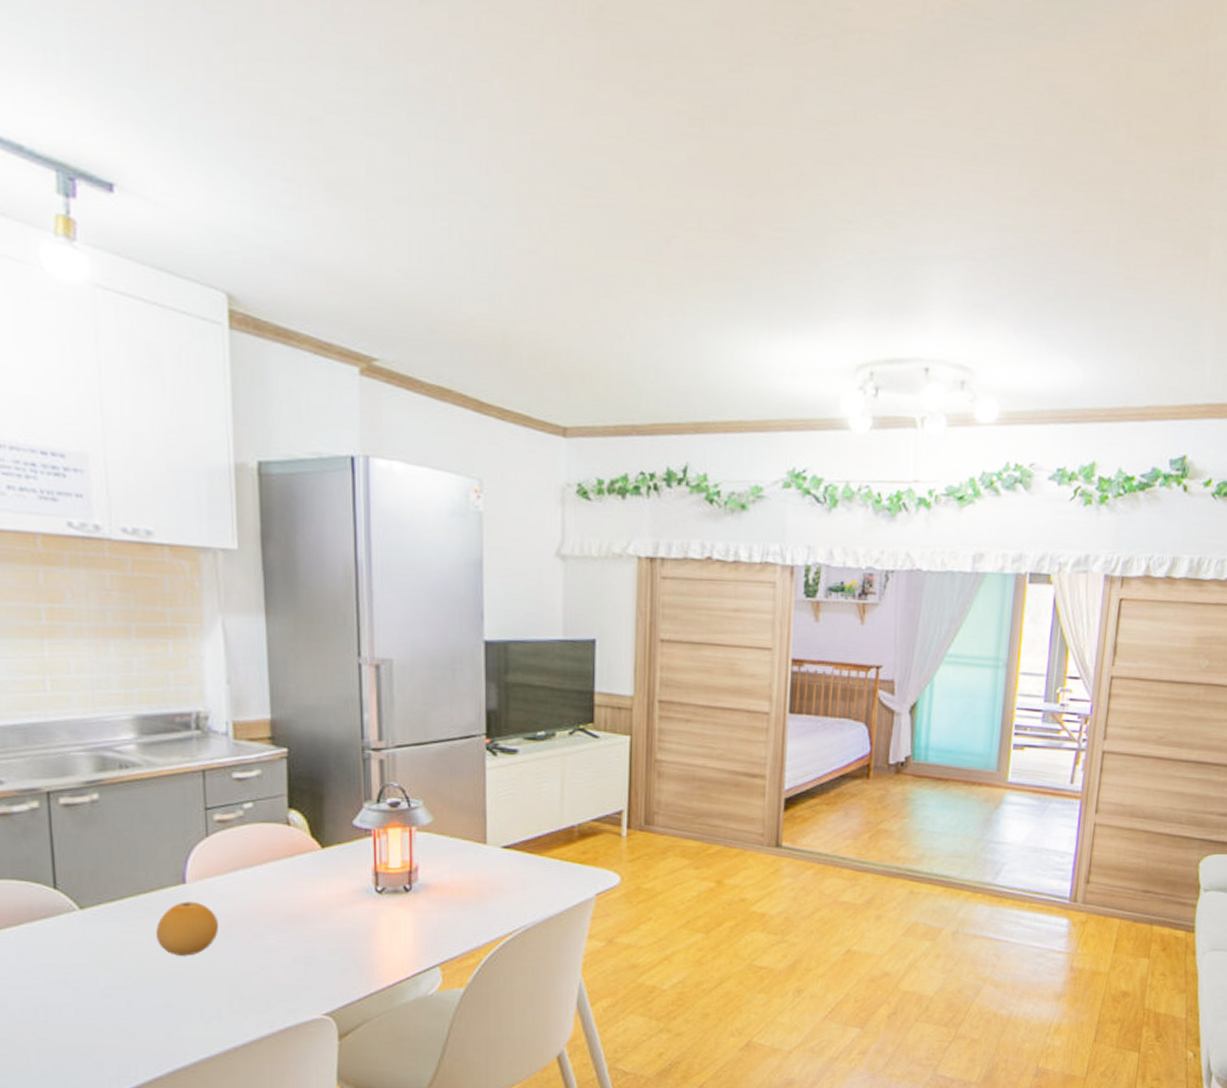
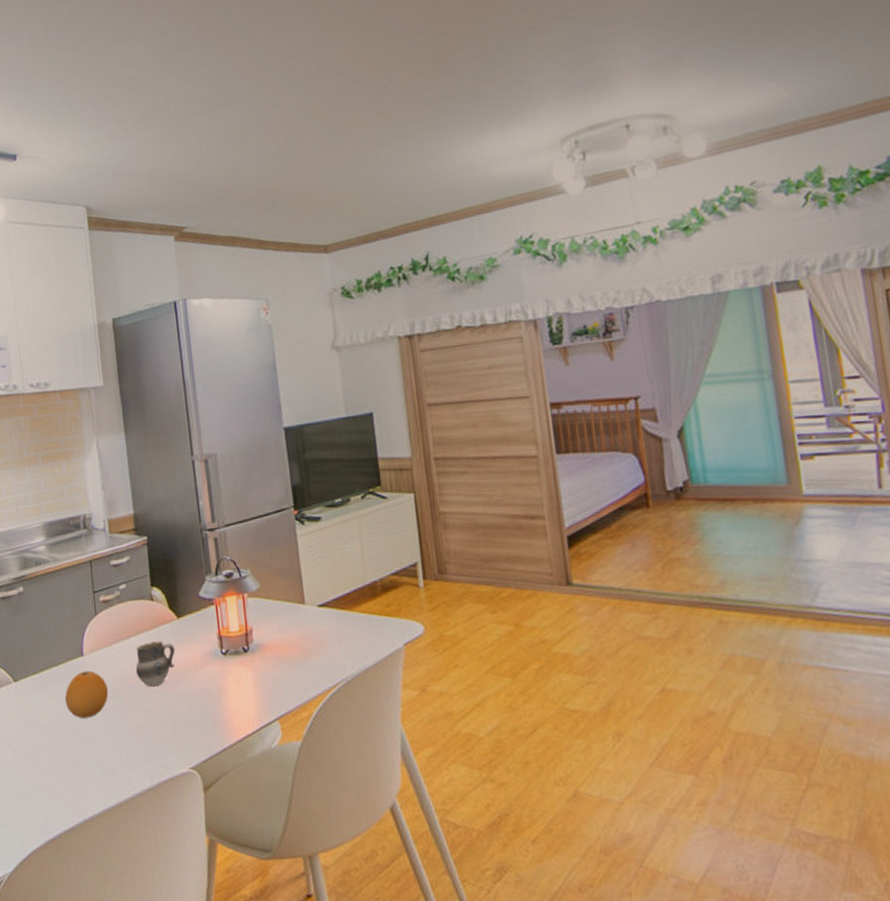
cup: none [259,871,315,924] -> present [135,640,175,687]

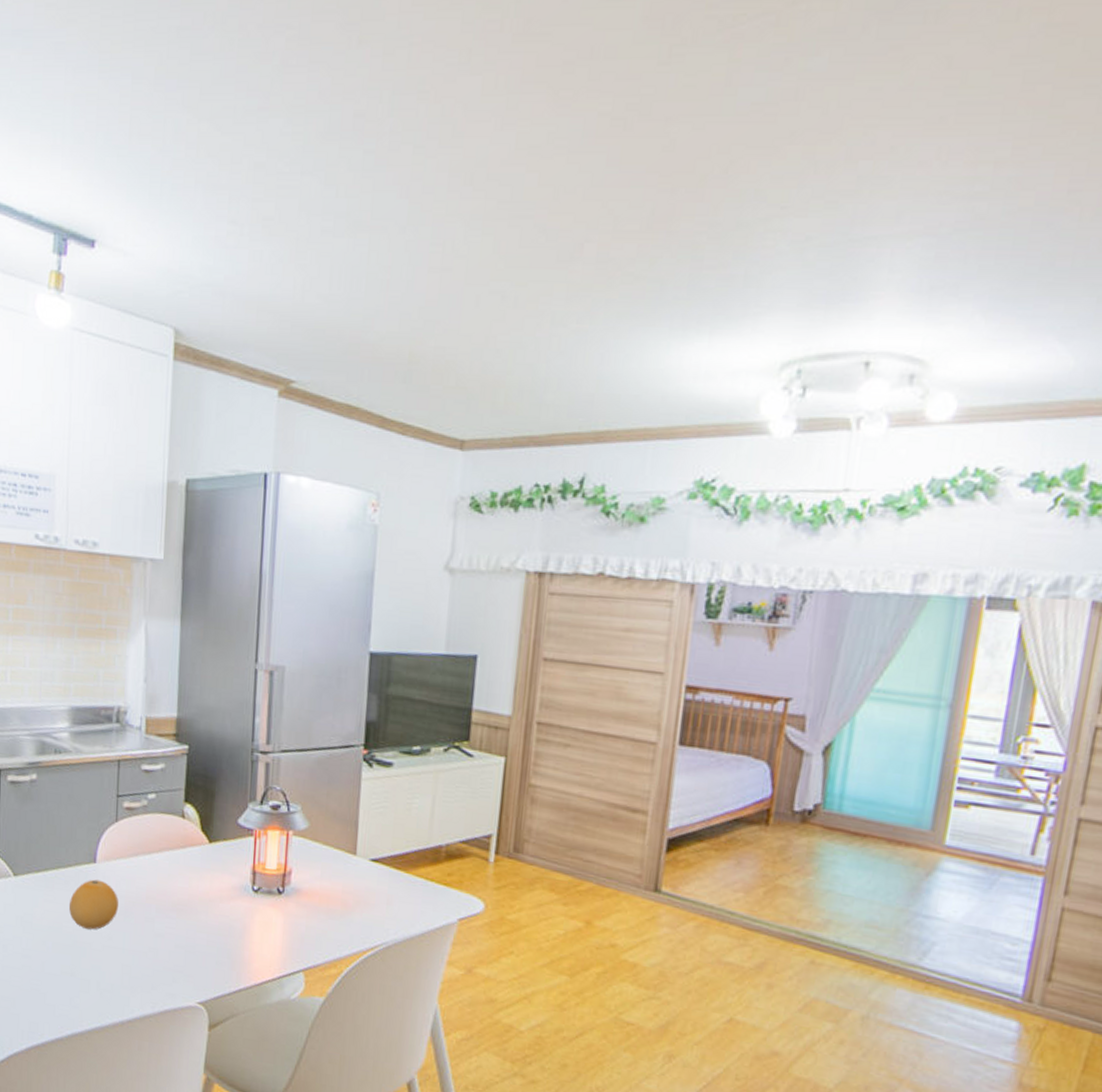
cup: present [135,640,175,687] -> none [153,862,201,911]

